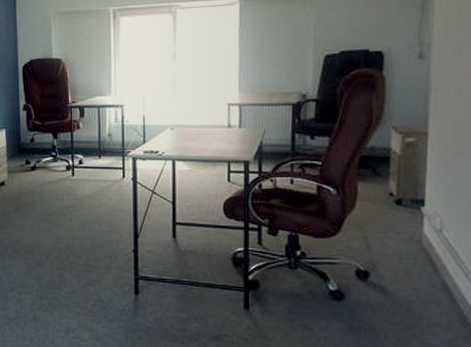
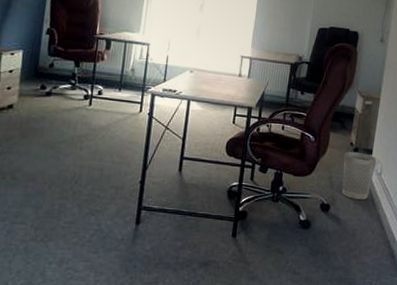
wastebasket: none [382,205,433,264] -> present [342,152,377,200]

